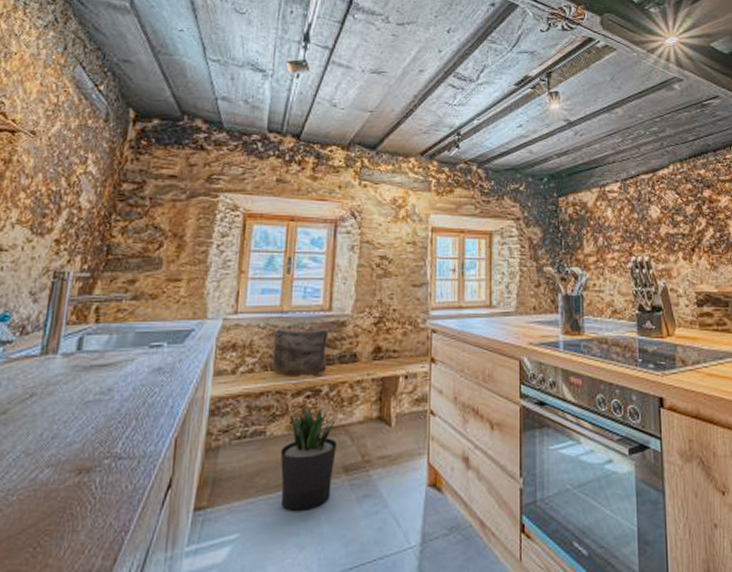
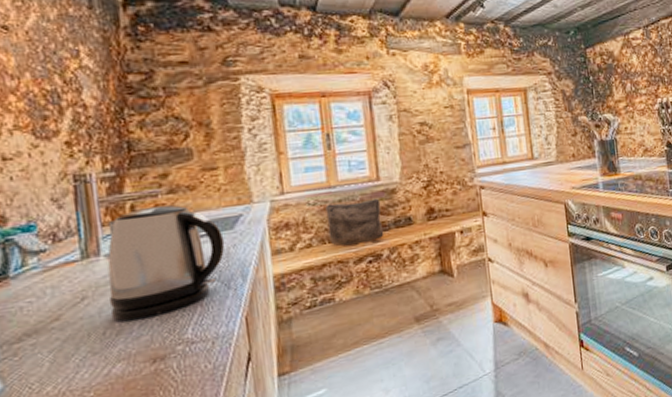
kettle: none [52,310,173,424] -> present [108,204,225,321]
planter: present [280,402,338,511] -> none [352,268,407,363]

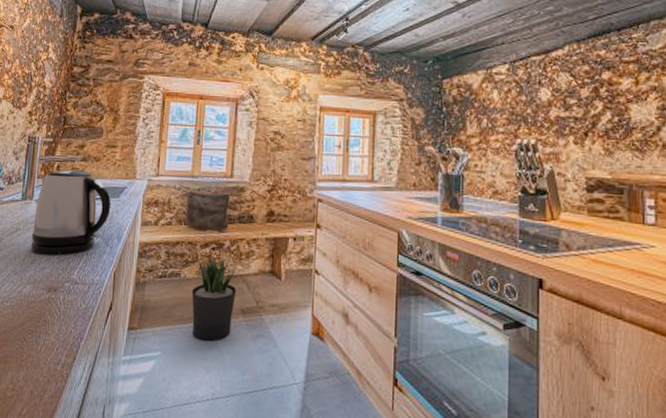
planter: none [352,268,407,363] -> present [191,252,237,341]

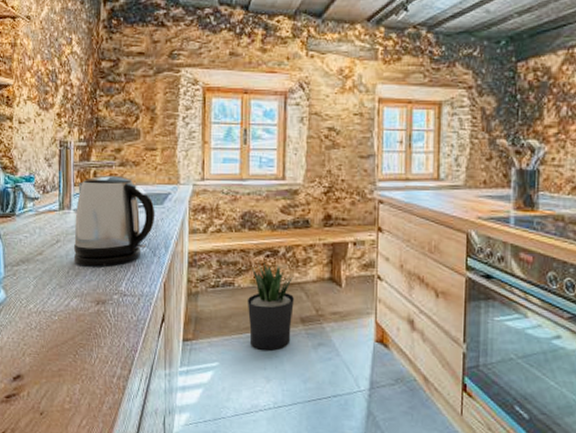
cushion: present [185,191,231,231] -> none [236,195,283,237]

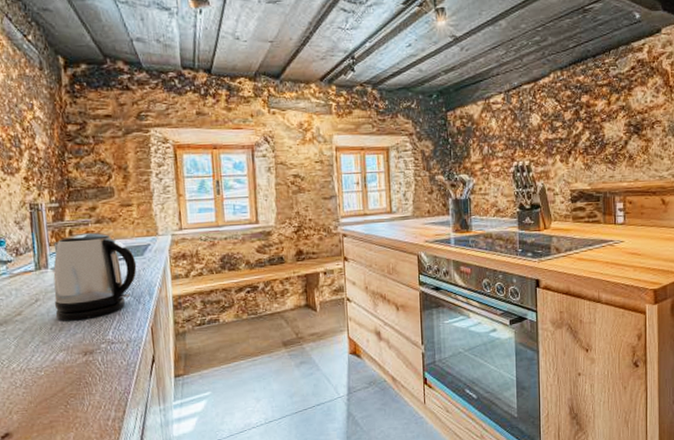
planter: present [247,260,294,351] -> none [232,296,276,375]

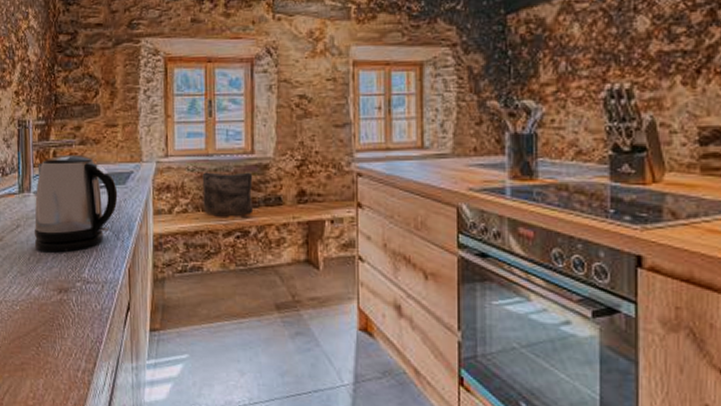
cushion: none [214,238,261,276] -> present [202,172,254,216]

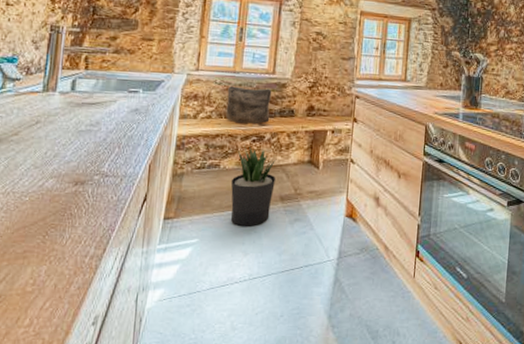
kettle: present [34,154,118,252] -> none [53,60,147,148]
planter: none [217,242,268,341] -> present [230,144,277,227]

